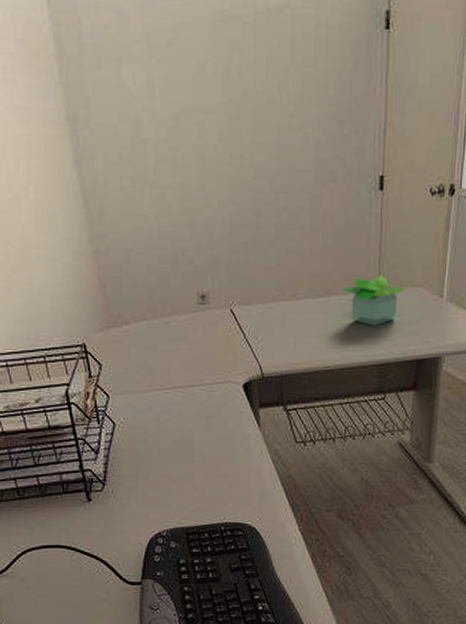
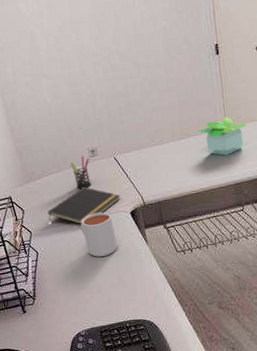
notepad: none [133,343,233,394] -> present [47,186,121,225]
pen holder: none [170,301,198,346] -> present [70,156,92,189]
mug: none [175,381,223,438] -> present [80,212,118,257]

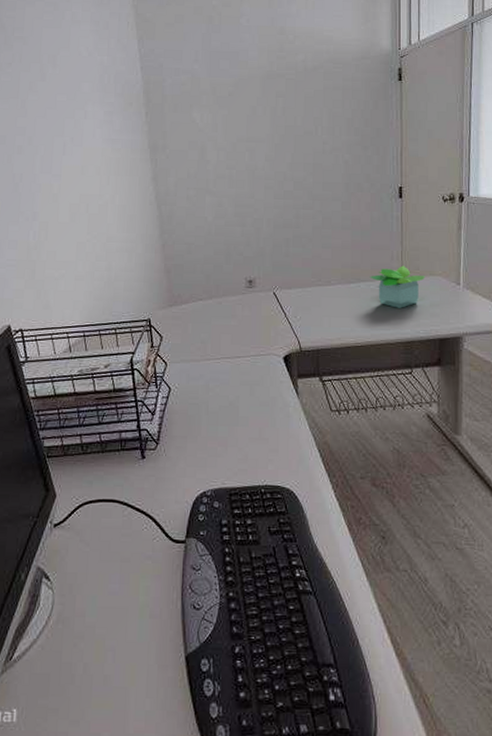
notepad: present [47,186,121,225] -> none [188,320,275,363]
pen holder: present [70,156,92,189] -> none [222,285,246,322]
mug: present [80,212,118,257] -> none [224,352,265,404]

